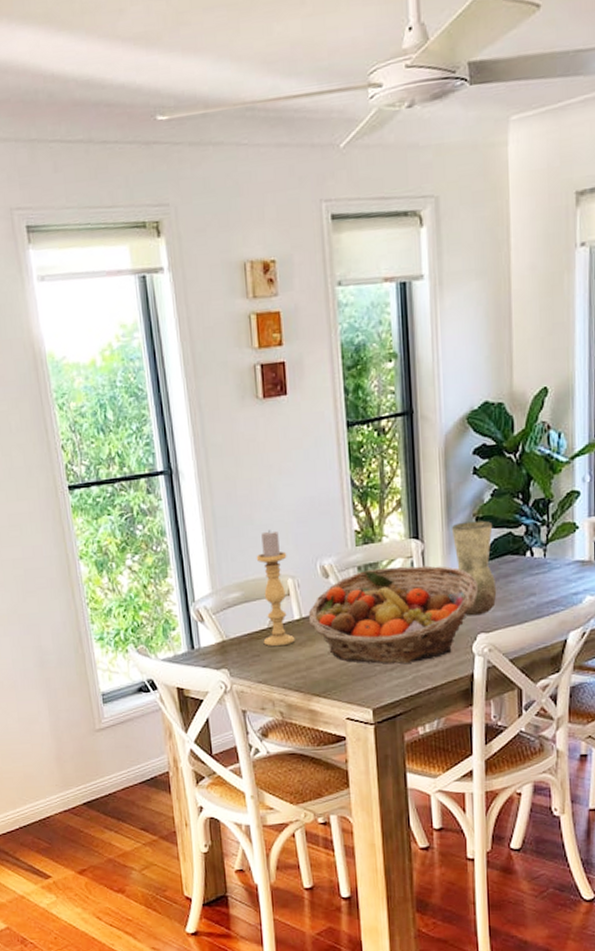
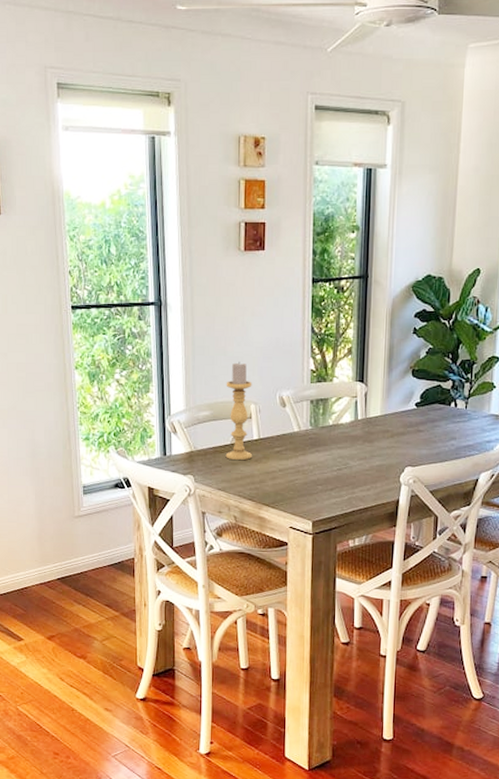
fruit basket: present [308,565,479,664] -> none [265,403,410,486]
vase: present [452,520,497,616] -> none [391,372,426,452]

